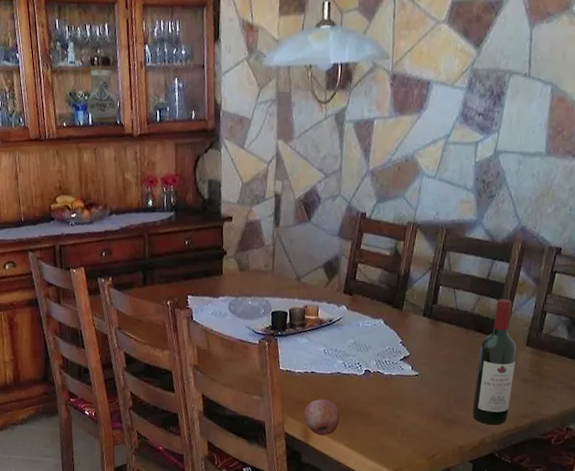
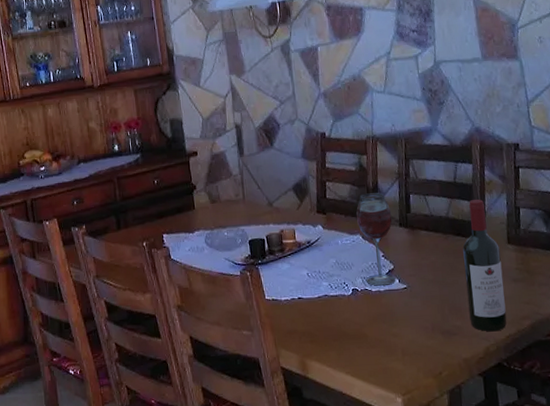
ceramic pitcher: present [87,69,119,124] -> none [48,31,78,81]
fruit: present [304,398,340,435] -> none [297,325,336,365]
wineglass: none [380,280,418,371] -> present [356,192,395,286]

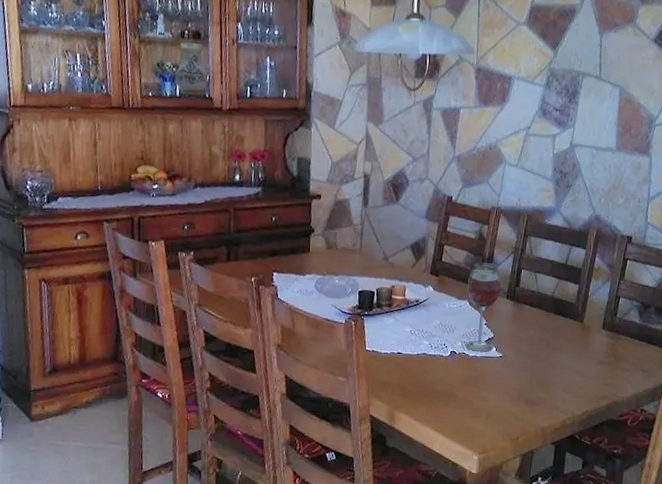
ceramic pitcher: none [48,31,78,81] -> present [175,42,209,97]
wine bottle: present [463,199,507,332] -> none [553,283,594,407]

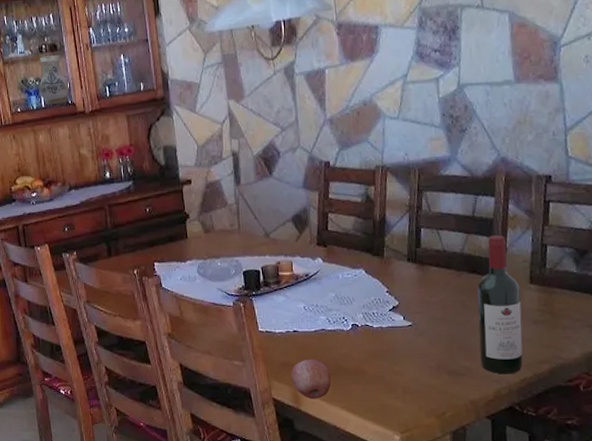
fruit: none [389,380,425,418] -> present [291,359,331,398]
wineglass: present [466,262,502,352] -> none [360,226,400,322]
wine bottle: none [553,283,594,407] -> present [477,234,523,374]

